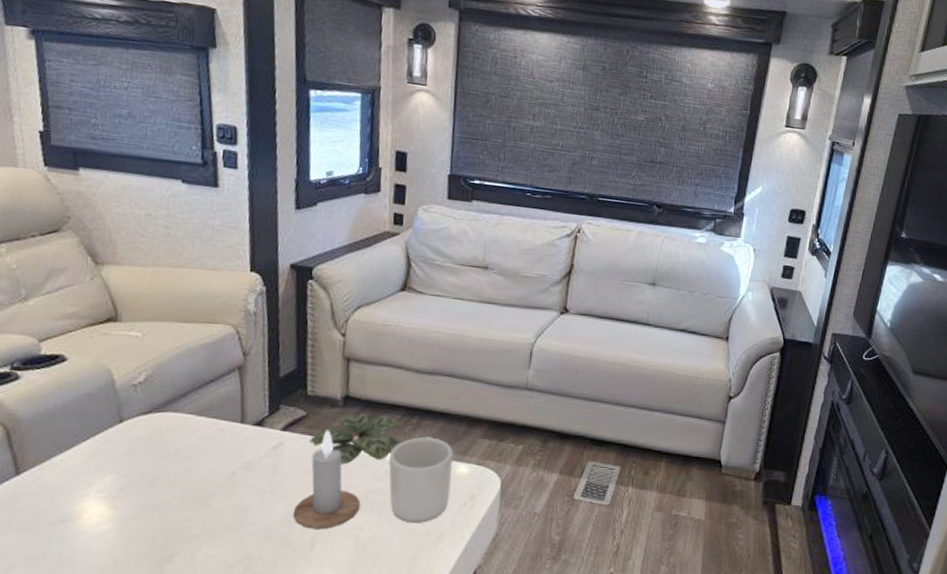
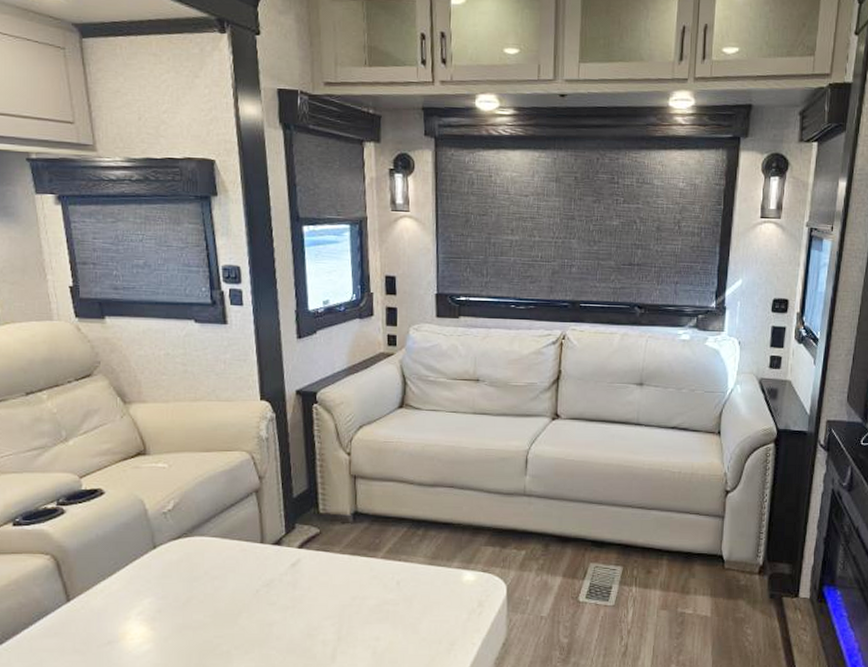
candle: present [293,430,361,528] -> none [313,546,375,640]
plant: present [309,413,405,465] -> none [324,527,412,578]
mug: present [389,435,453,523] -> none [399,546,459,631]

